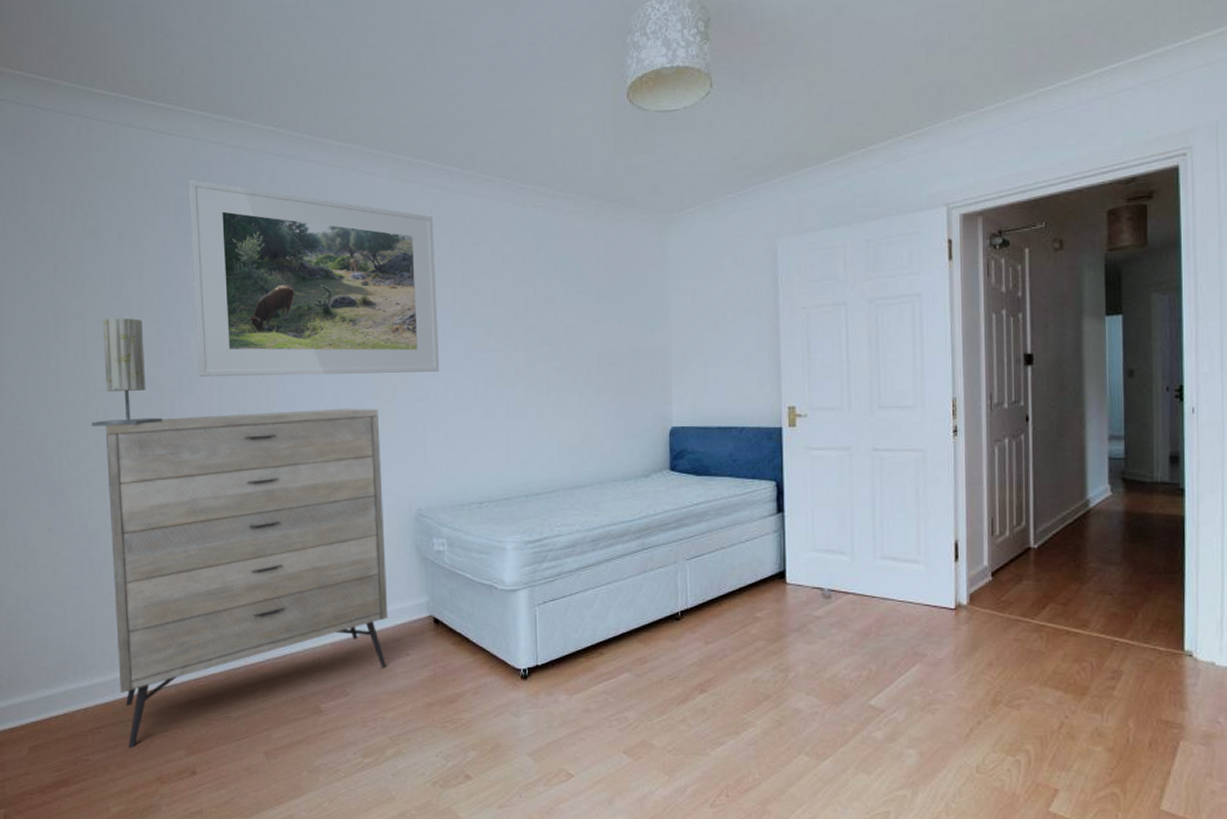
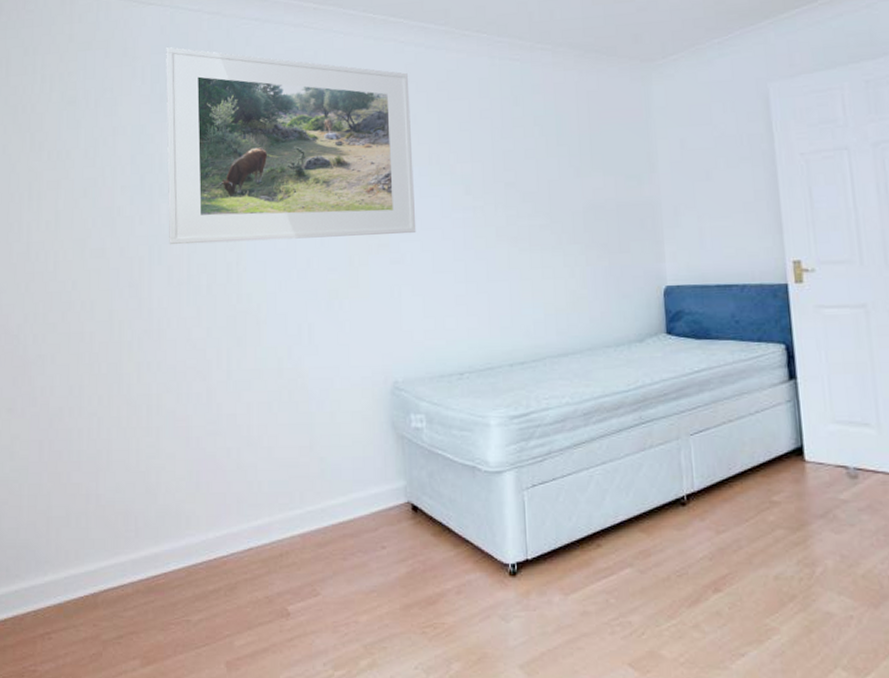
table lamp: present [91,318,163,426] -> none [58,186,131,299]
dresser: present [105,408,388,748] -> none [72,273,362,657]

